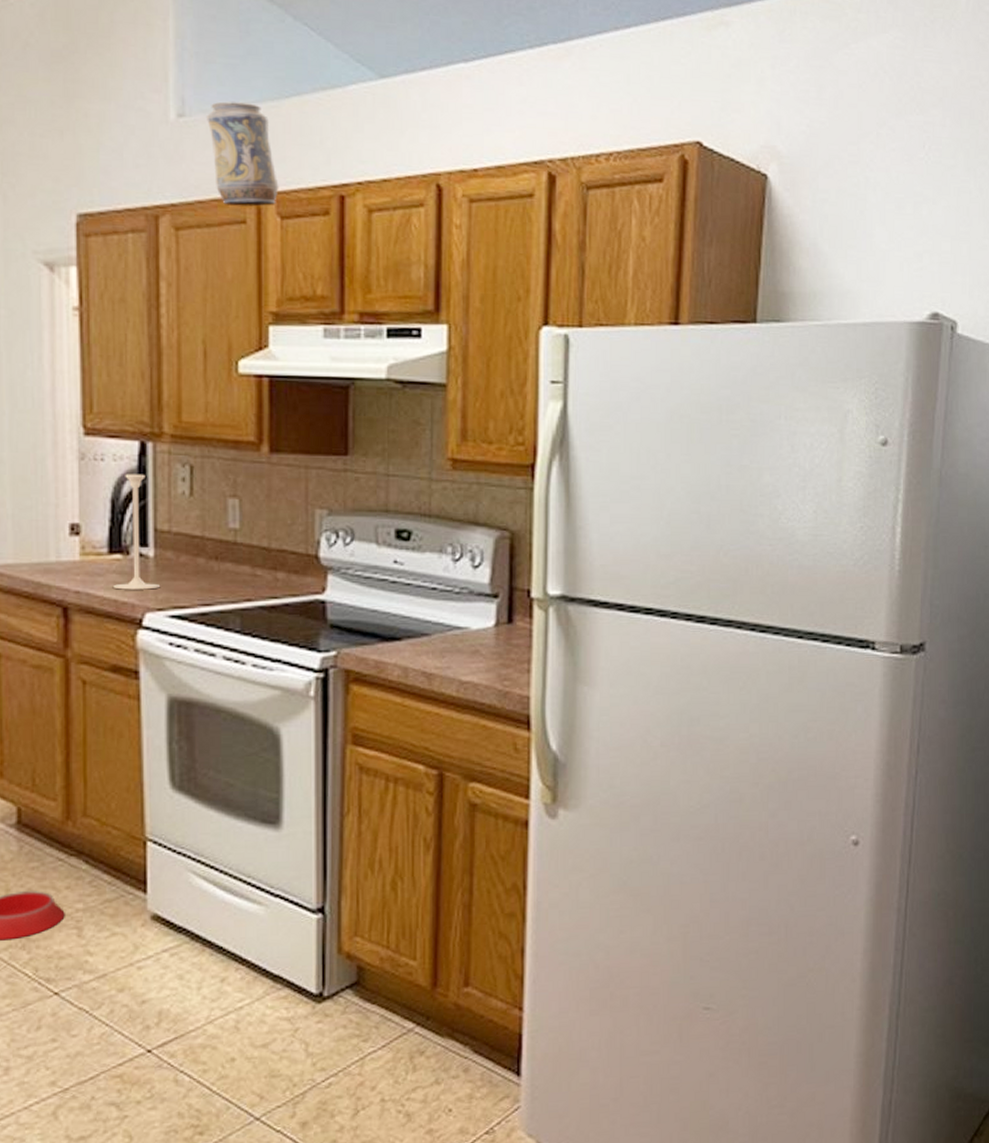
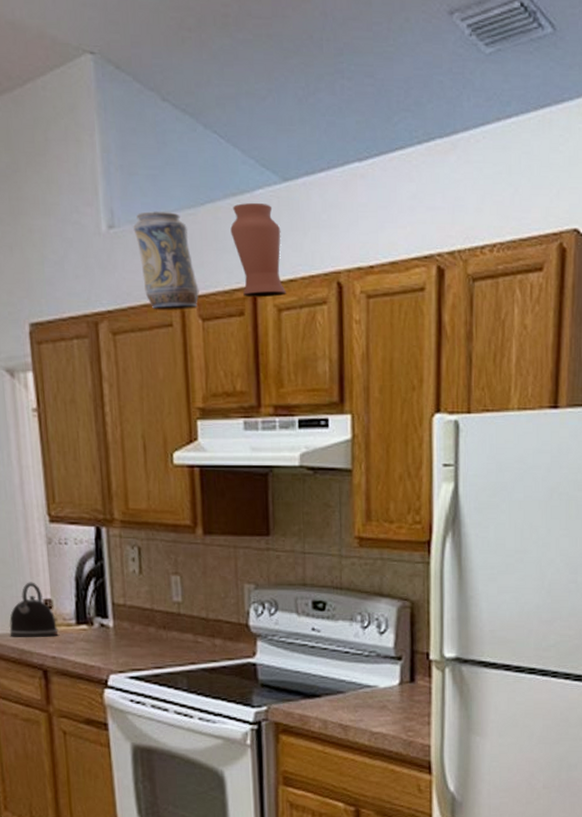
kettle: none [24,503,85,569] -> present [9,582,58,638]
candlestick: present [112,474,161,590] -> none [81,555,121,655]
decorative vase: none [318,98,380,197] -> present [230,202,287,298]

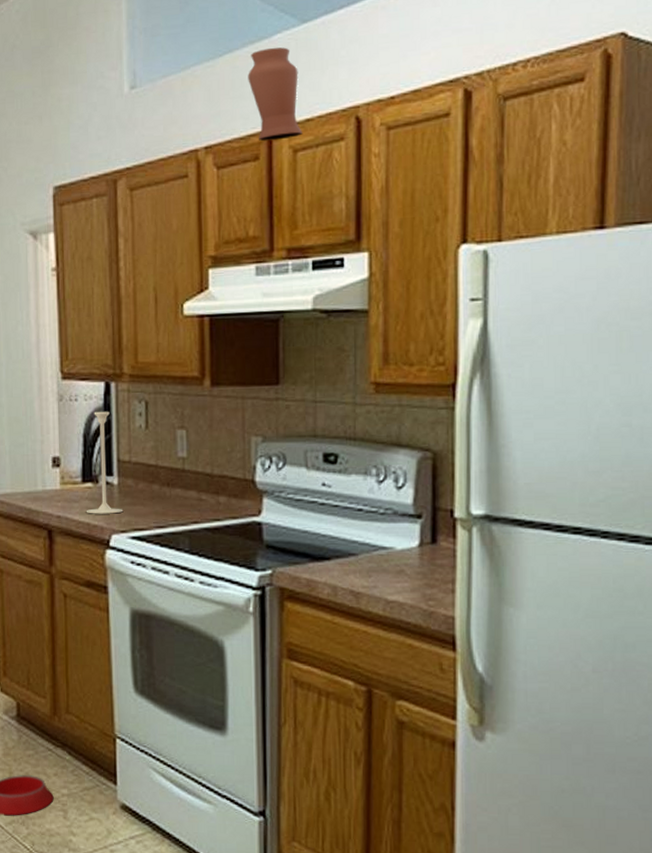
kettle: present [9,582,58,638] -> none [18,440,65,497]
candlestick: none [81,555,121,655] -> present [86,411,124,514]
decorative vase: present [133,211,199,310] -> none [154,66,215,163]

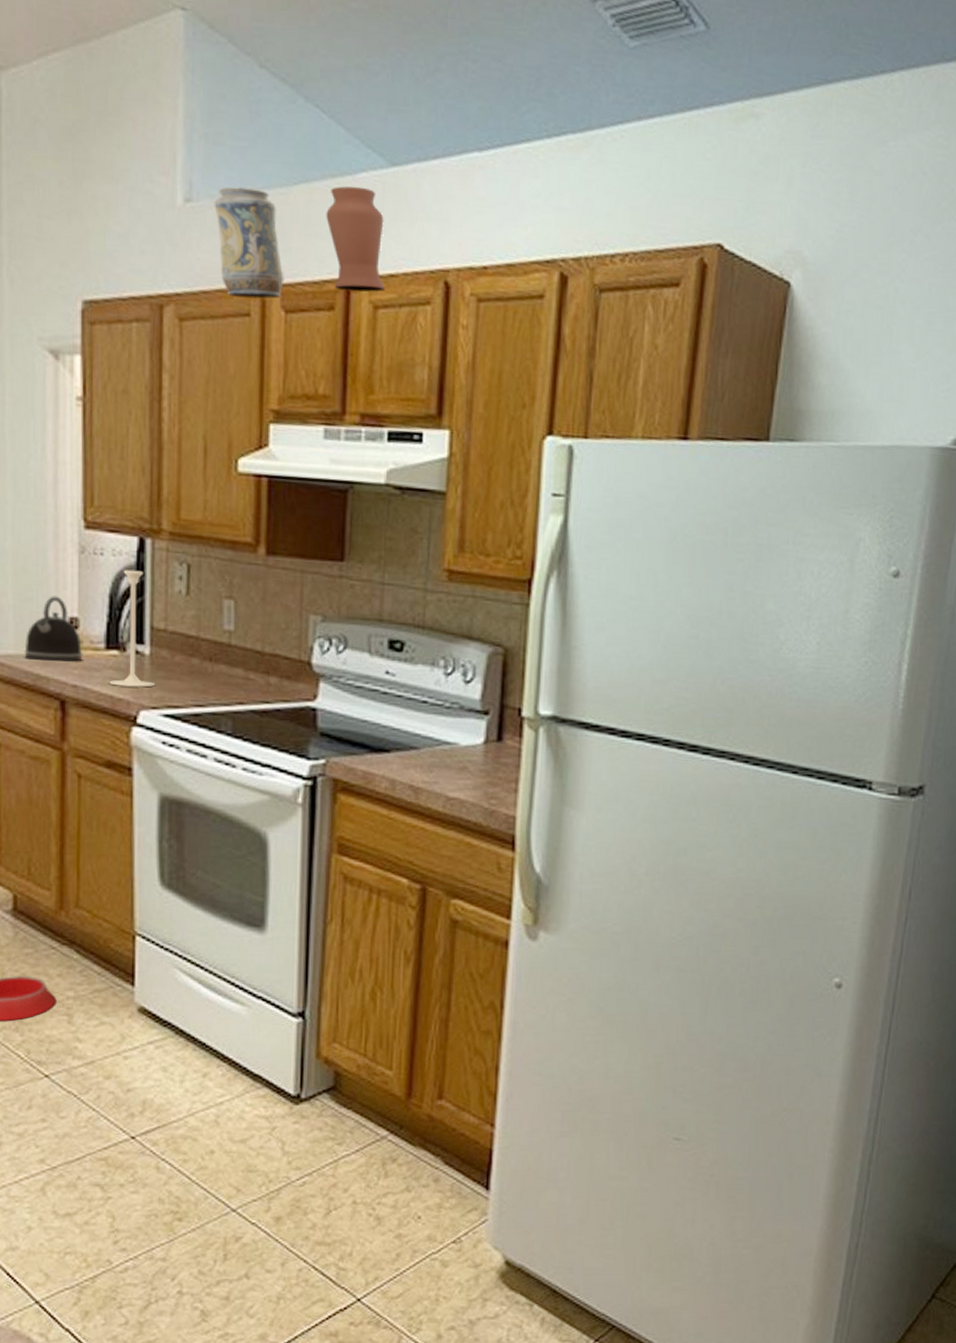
kettle: none [18,440,65,497] -> present [24,595,83,662]
decorative vase: none [154,66,215,163] -> present [214,186,284,299]

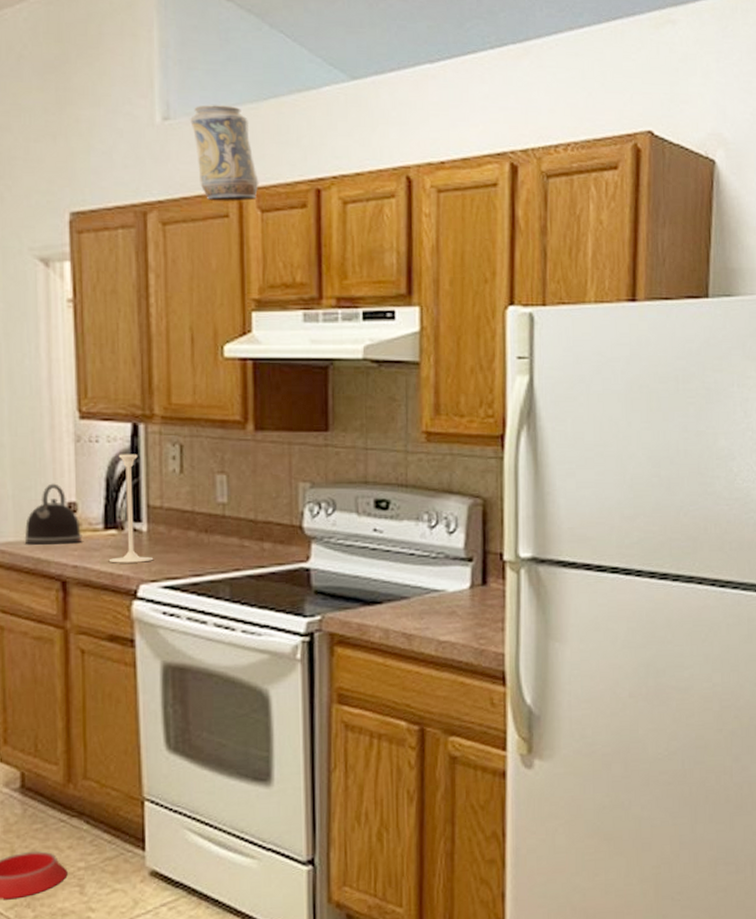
decorative vase: present [326,186,386,293] -> none [294,98,353,191]

